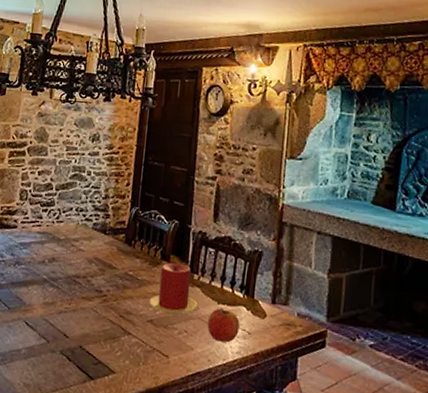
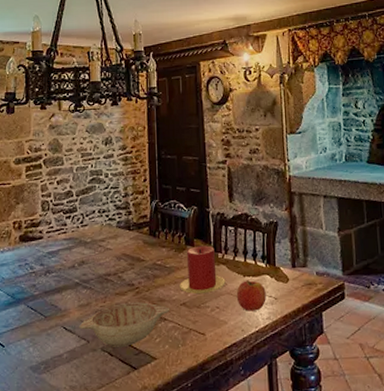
decorative bowl: none [41,308,136,355] -> present [79,302,170,348]

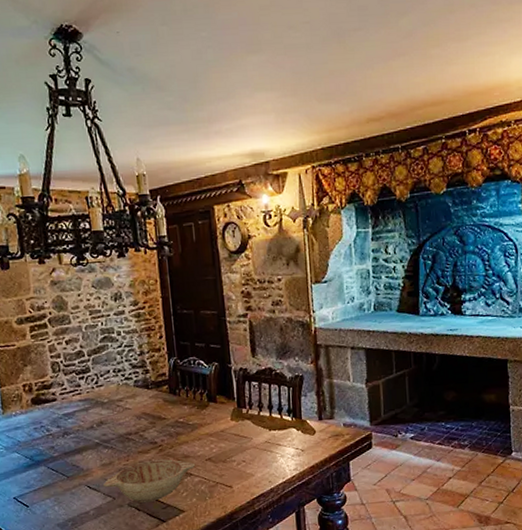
candle: present [180,245,226,295] -> none [204,401,251,450]
fruit: present [236,280,266,311] -> none [262,434,293,464]

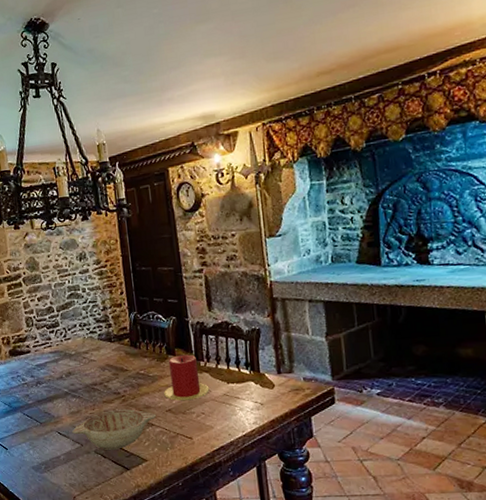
candle: none [204,401,251,450] -> present [164,354,210,401]

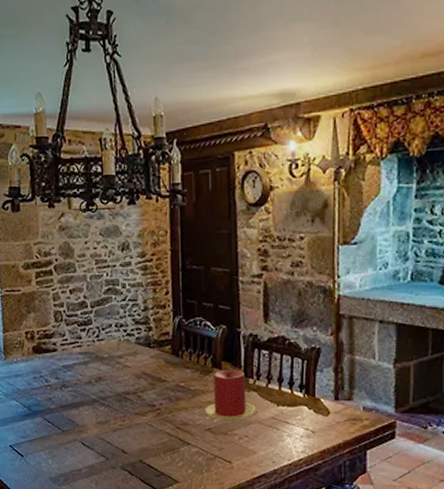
decorative bowl: present [72,409,157,451] -> none [98,424,194,468]

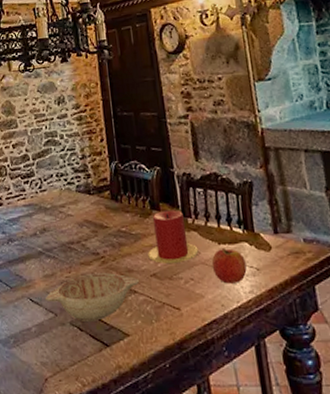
decorative bowl: none [98,424,194,468] -> present [45,273,140,323]
fruit: none [268,410,302,443] -> present [211,248,247,284]

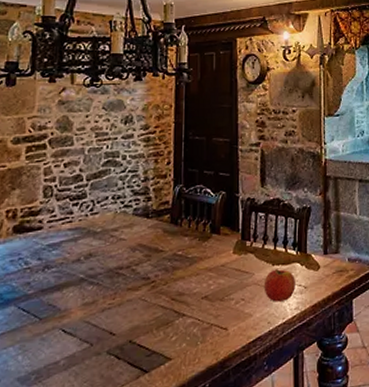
decorative bowl: present [45,273,140,323] -> none [81,297,190,350]
candle: present [148,210,199,264] -> none [202,233,253,286]

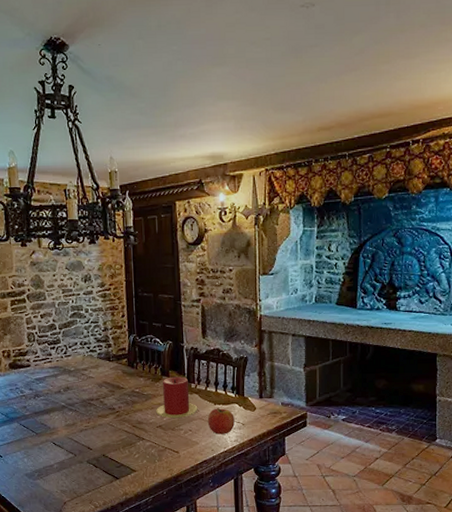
candle: none [202,233,253,286] -> present [156,376,198,419]

